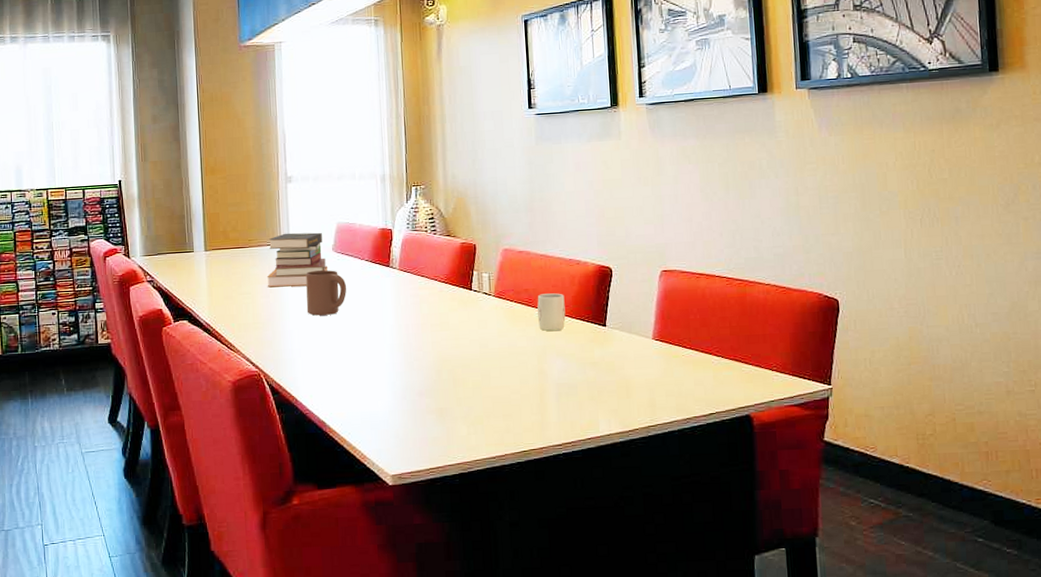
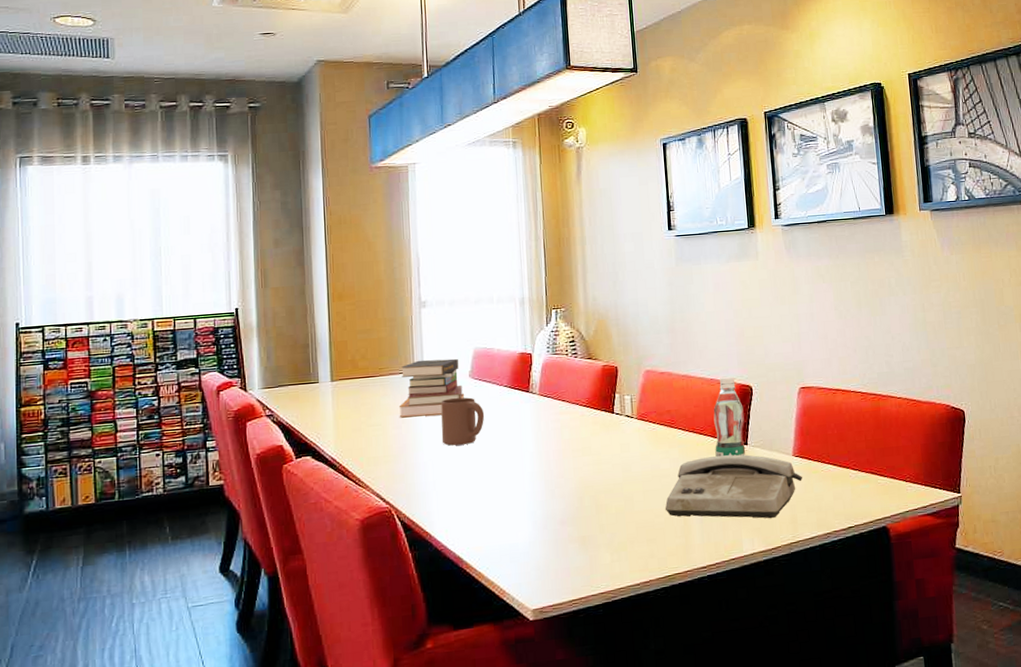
telephone: none [521,335,663,401] -> present [664,454,803,519]
mug: present [537,293,566,332] -> none [679,413,708,452]
bottle: none [571,257,604,338] -> present [713,376,746,458]

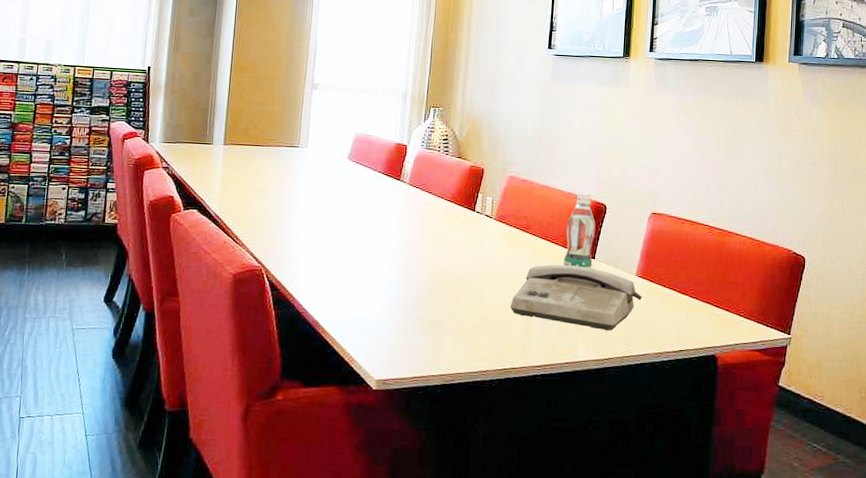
books: present [398,358,465,418] -> none [280,137,342,189]
cup: present [441,397,484,446] -> none [315,176,357,220]

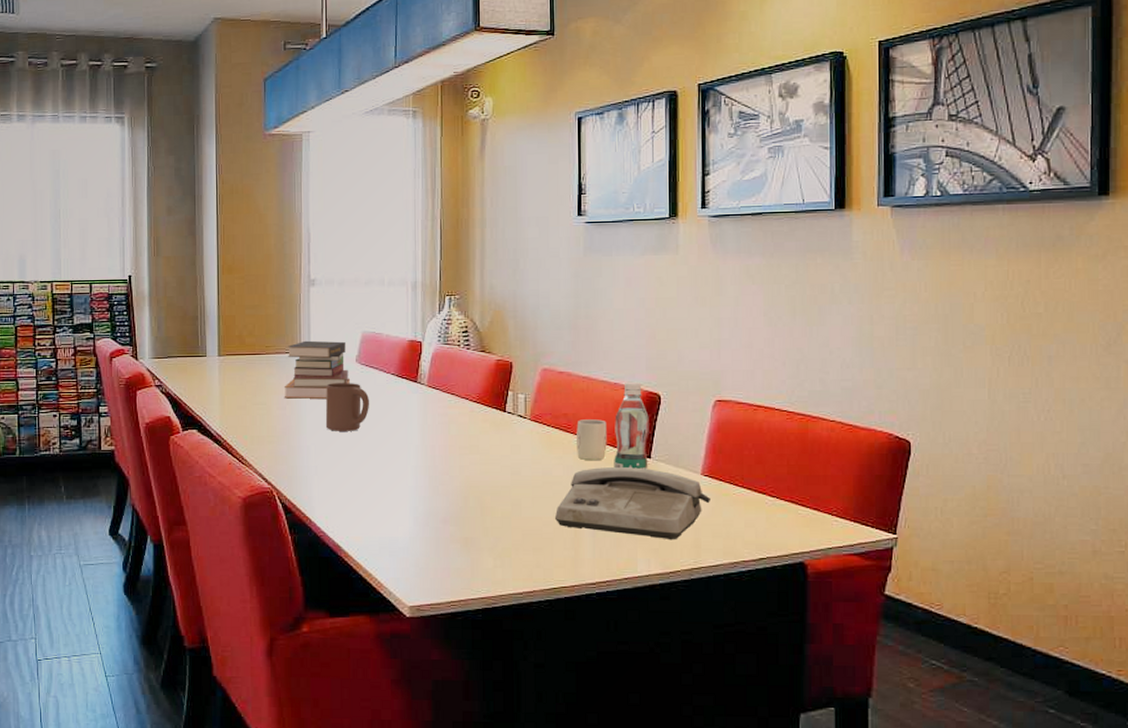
books: none [280,137,342,189] -> present [284,340,351,399]
cup: none [315,176,357,220] -> present [325,383,369,431]
mug: none [533,222,560,259] -> present [576,419,607,461]

